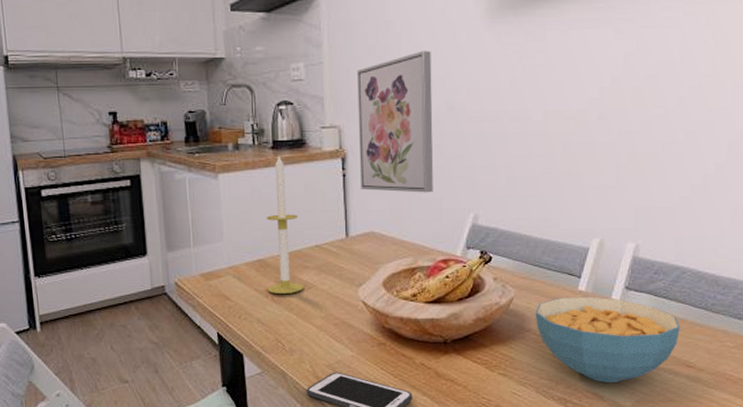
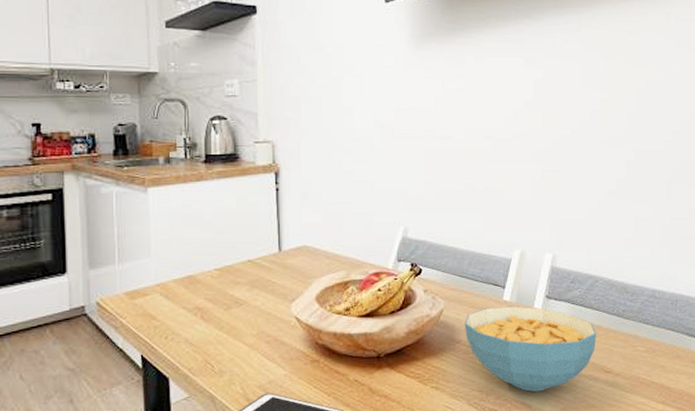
candle: present [266,154,304,294] -> none [196,168,236,311]
wall art: present [356,50,434,193] -> none [290,71,365,207]

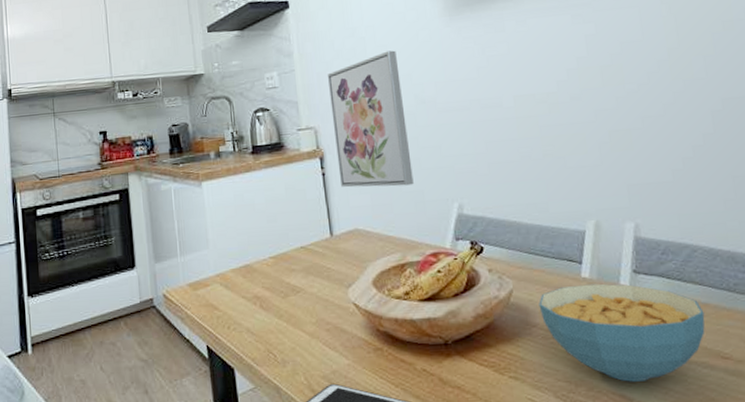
wall art: none [290,71,365,207] -> present [327,50,414,188]

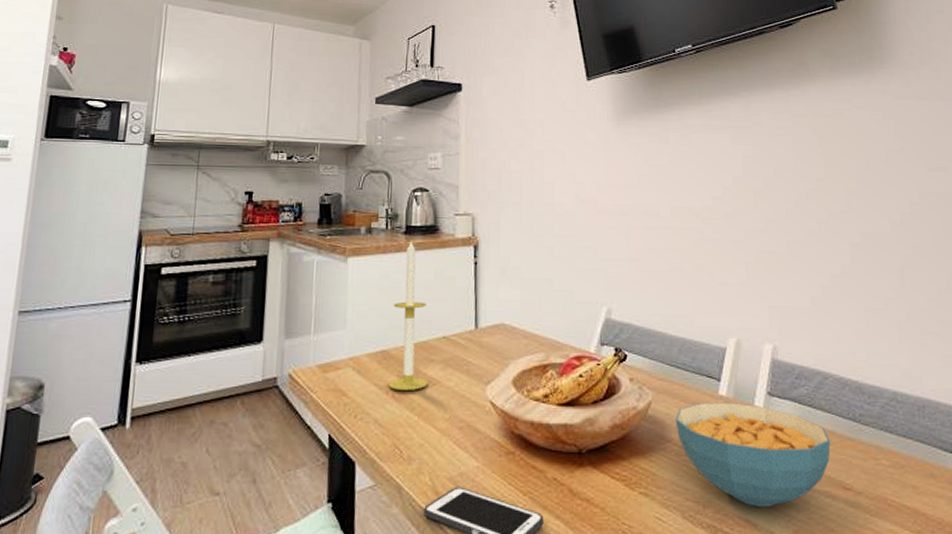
candle: none [250,158,293,300] -> present [388,239,429,390]
wall art: present [327,50,414,188] -> none [491,146,566,284]

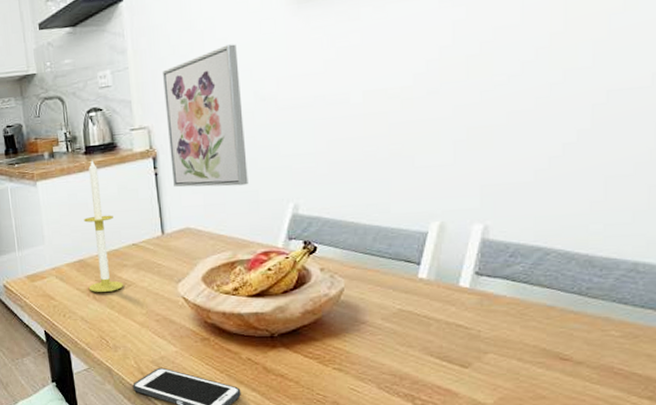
wall art: none [491,146,566,284] -> present [162,44,248,187]
cereal bowl: present [675,402,831,507] -> none [370,284,548,378]

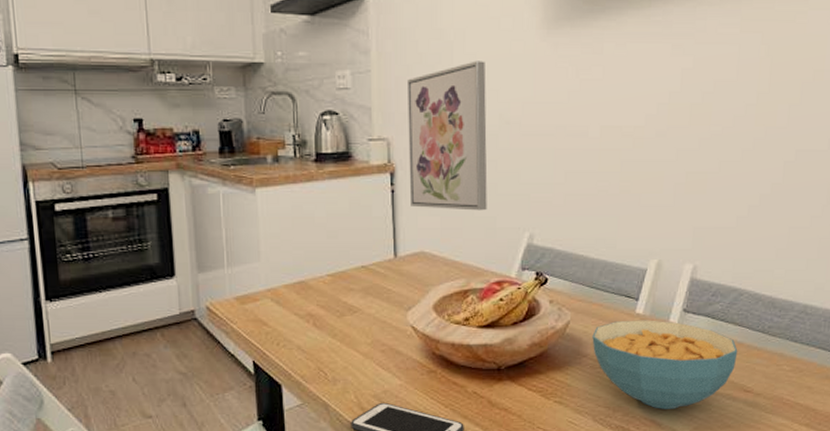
candle: present [83,159,124,292] -> none [308,168,349,318]
cereal bowl: none [370,284,548,378] -> present [592,320,738,409]

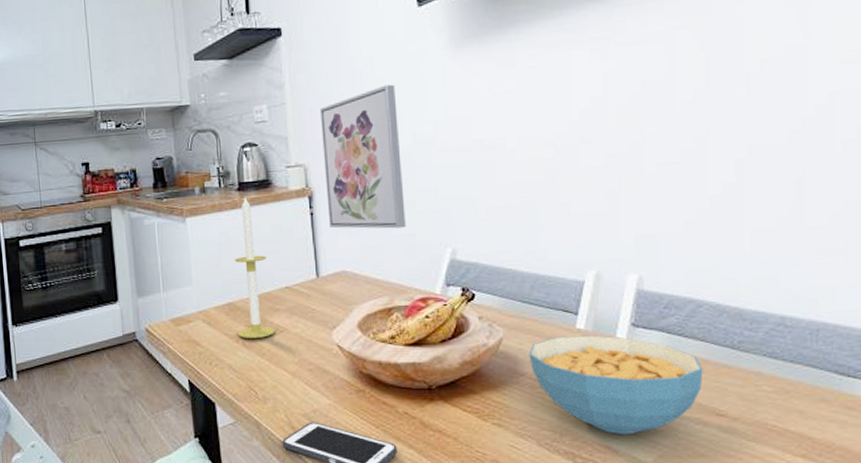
candle: none [308,168,349,318] -> present [234,195,276,338]

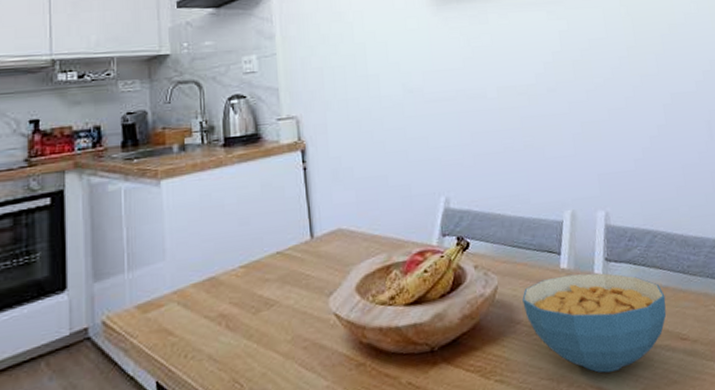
candle: present [234,195,276,338] -> none [218,152,265,319]
wall art: present [319,84,406,229] -> none [311,37,401,183]

